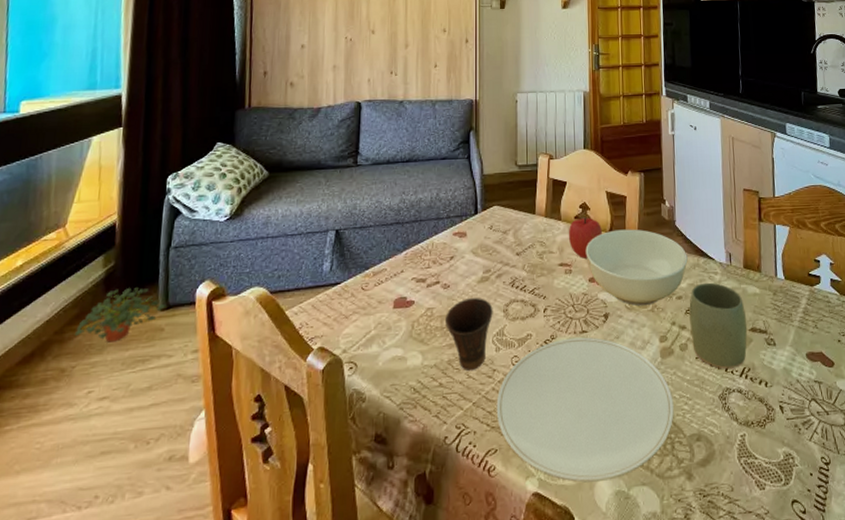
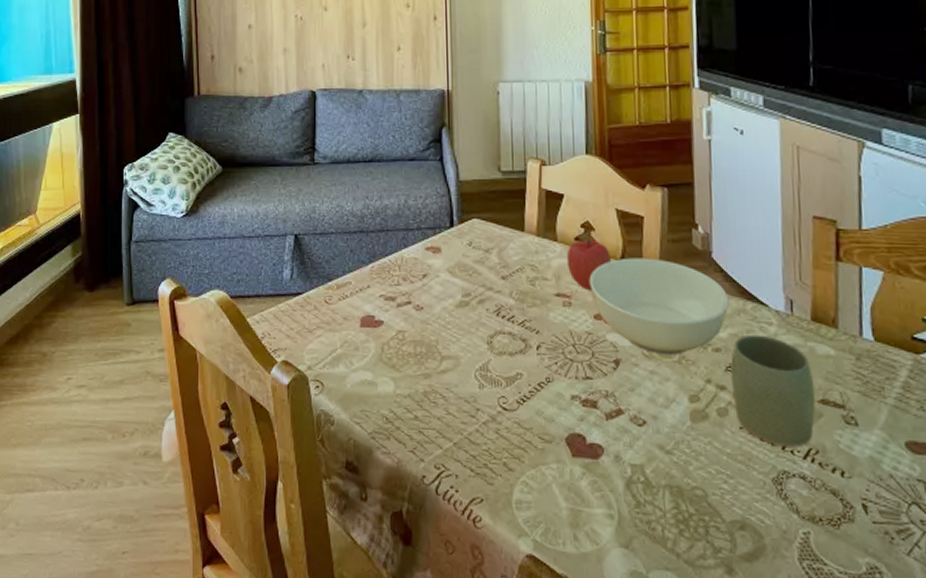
potted plant: present [74,288,166,342] -> none [51,279,132,332]
cup: present [445,298,493,370] -> none [419,324,475,406]
plate: present [496,337,674,483] -> none [481,383,709,557]

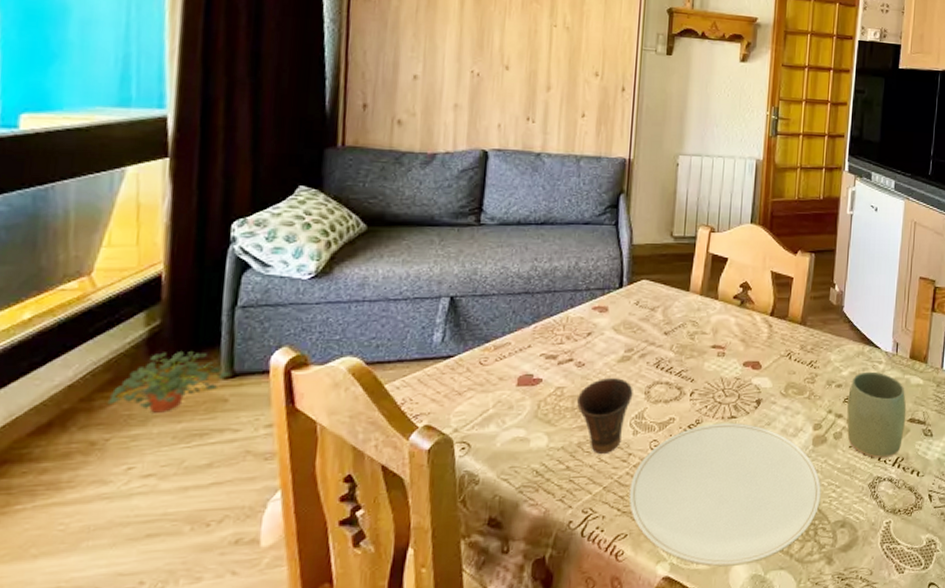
potted plant: none [51,279,132,332] -> present [107,352,231,413]
cup: none [419,324,475,406] -> present [577,378,633,454]
plate: none [481,383,709,557] -> present [629,423,821,567]
fruit: present [566,239,612,290] -> none [724,297,764,341]
bowl: present [589,257,729,354] -> none [742,312,852,392]

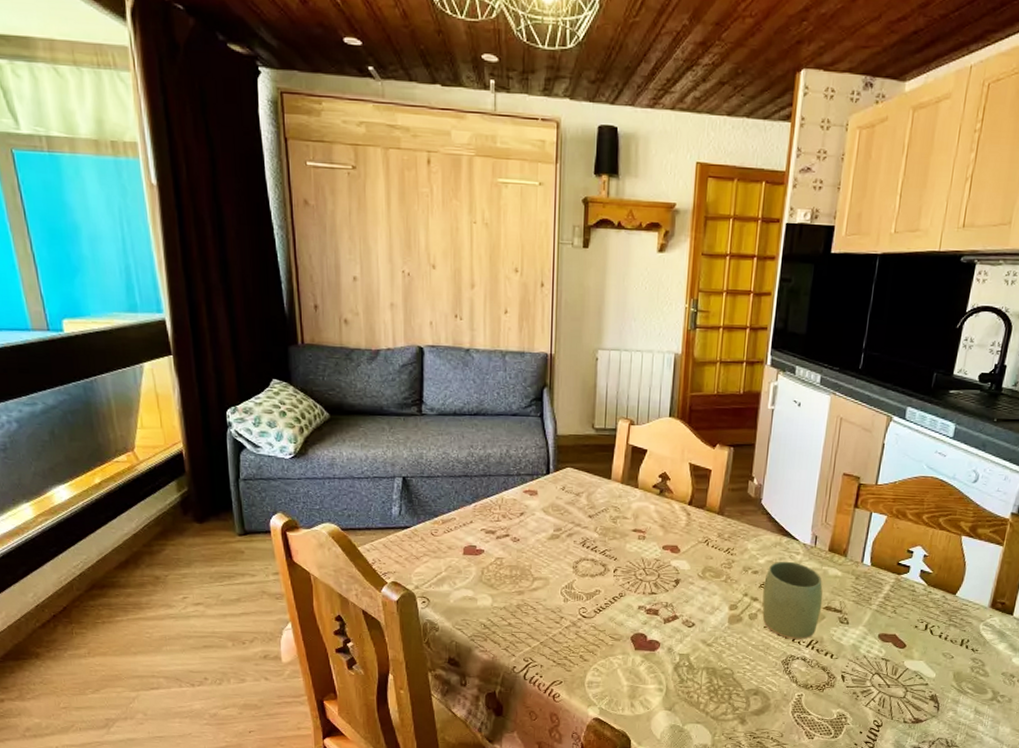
potted plant: present [107,352,231,413] -> none [161,512,243,559]
cup: present [577,378,633,454] -> none [515,553,563,615]
plate: present [629,423,821,567] -> none [562,597,736,716]

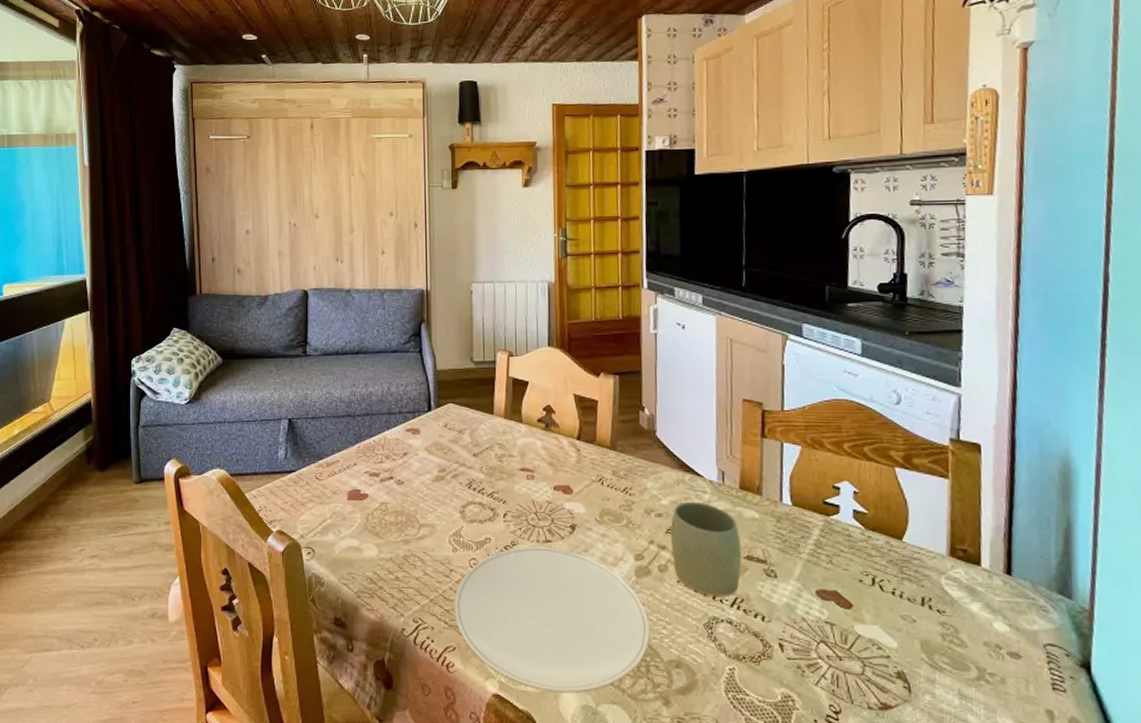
plate: none [562,597,736,716] -> present [454,546,650,693]

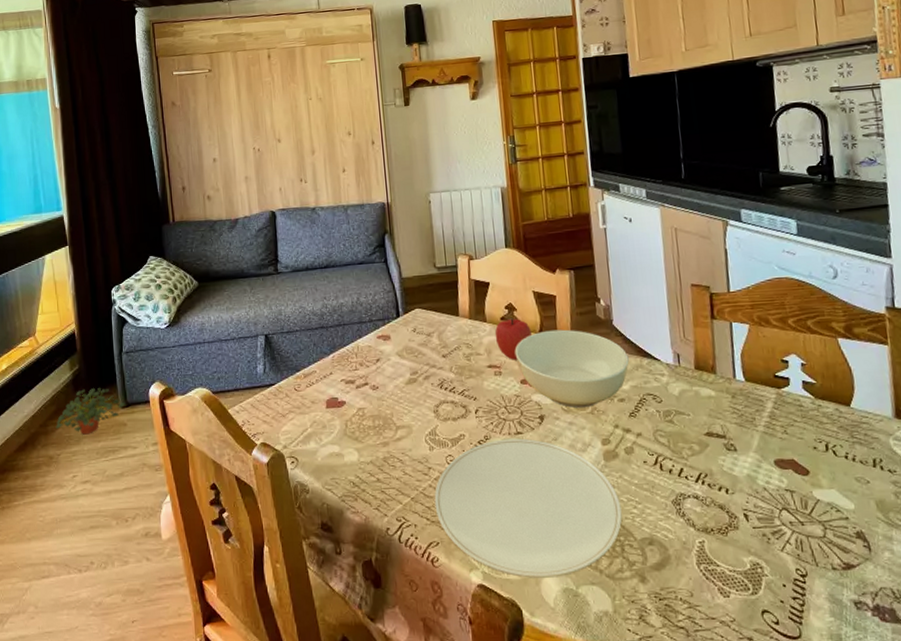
potted plant: none [65,461,140,508] -> present [55,388,126,435]
fruit: none [530,421,570,465] -> present [494,318,533,360]
bowl: none [550,436,670,520] -> present [514,329,629,408]
mug: present [671,501,742,597] -> none [633,384,703,474]

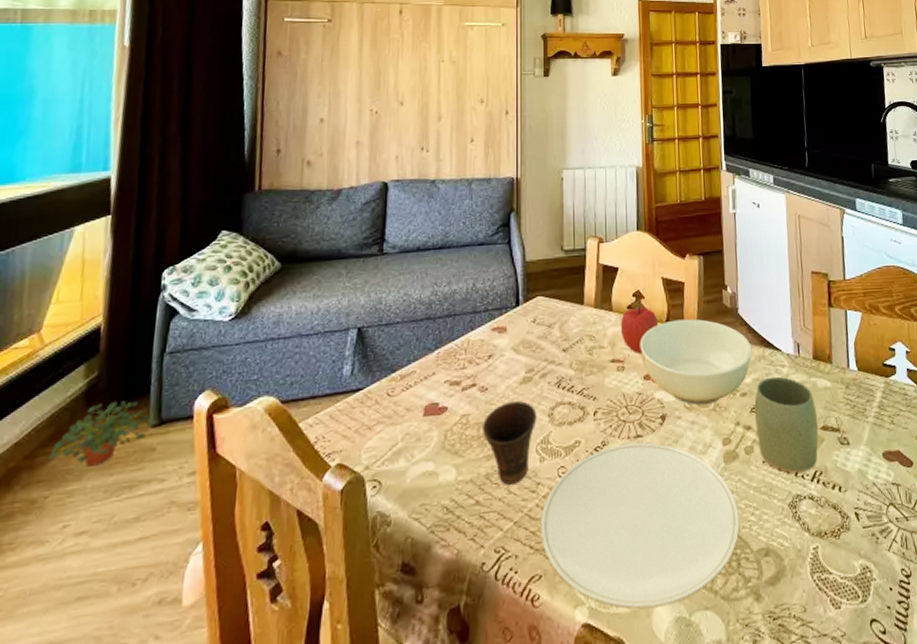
cup: none [377,399,424,467] -> present [483,401,537,485]
mug: none [633,384,703,474] -> present [754,376,819,474]

